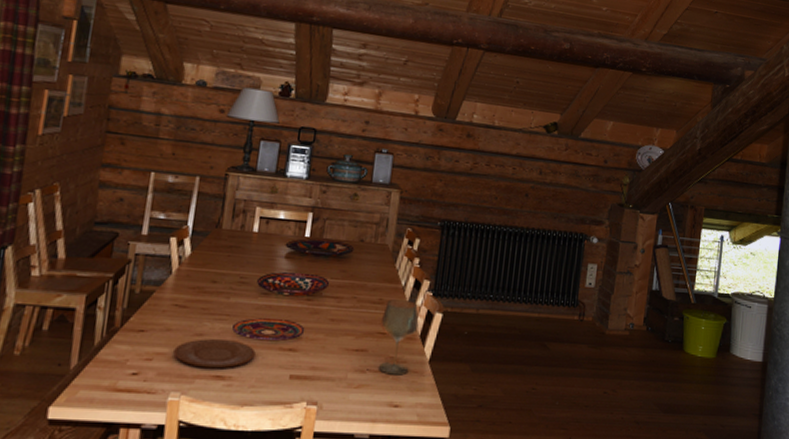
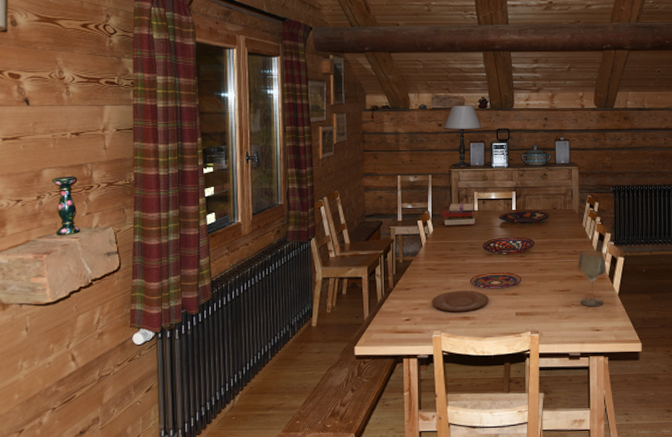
books: none [205,219,254,252] -> present [441,203,476,226]

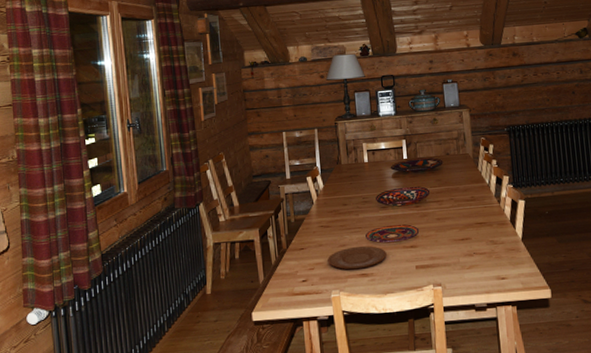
books: present [441,203,476,226] -> none [330,155,367,181]
wine glass: present [577,249,607,307] -> none [476,194,507,255]

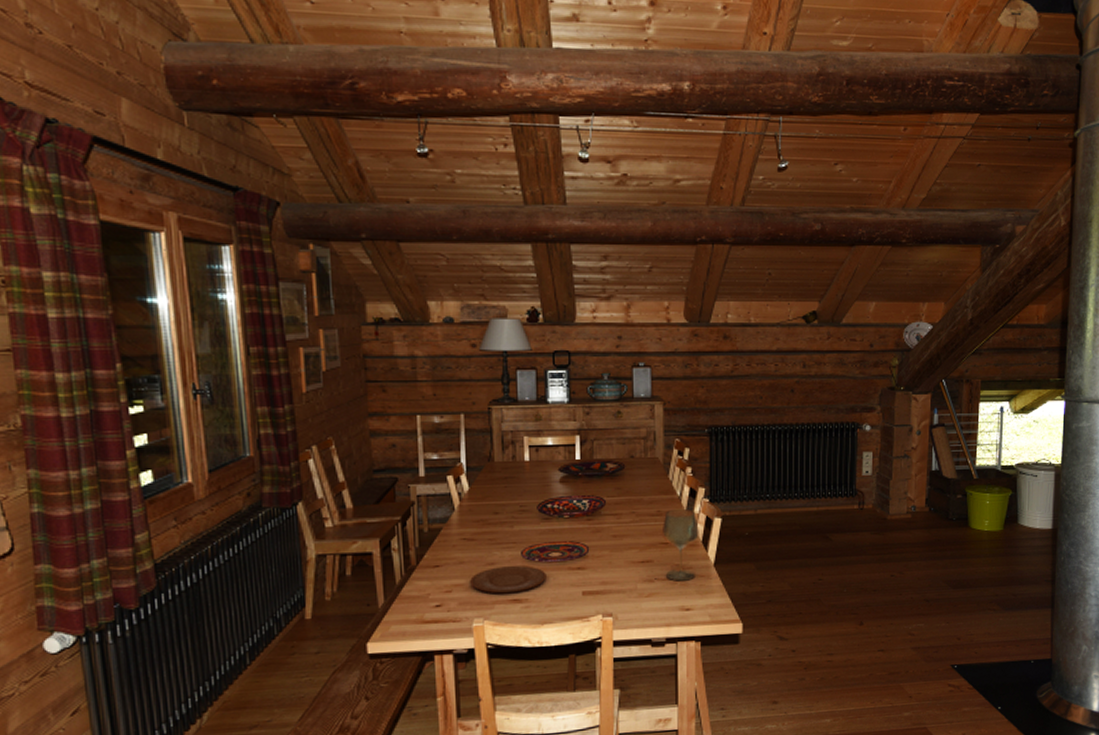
wine glass: none [476,194,507,255] -> present [661,508,699,581]

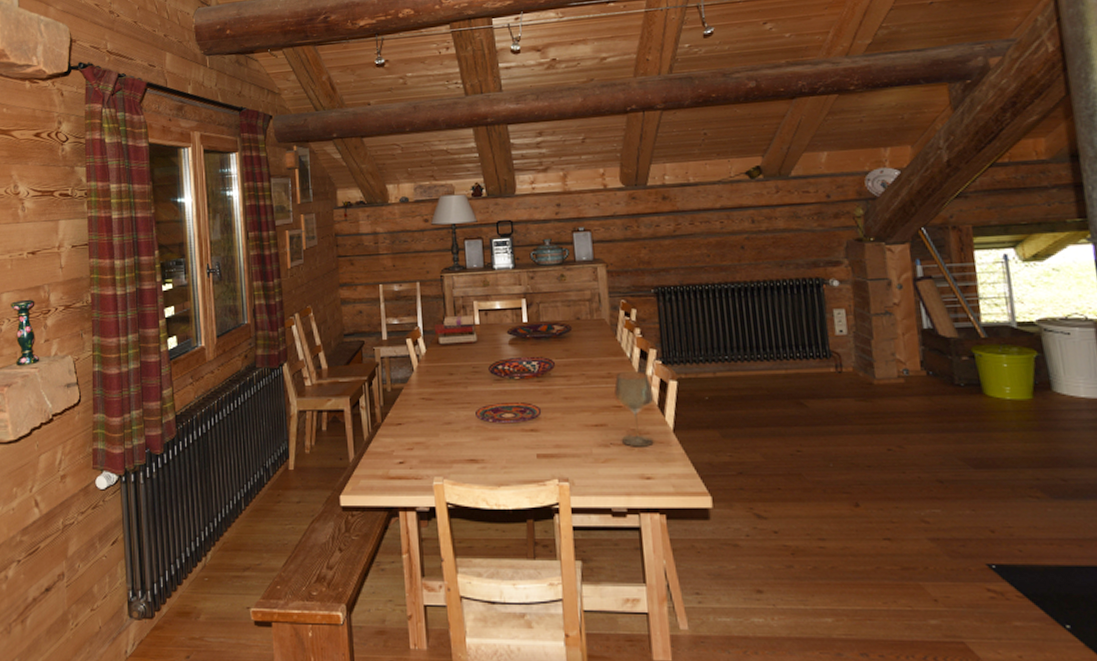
plate: present [470,566,547,595] -> none [429,426,501,454]
books: none [479,452,527,482] -> present [434,316,478,345]

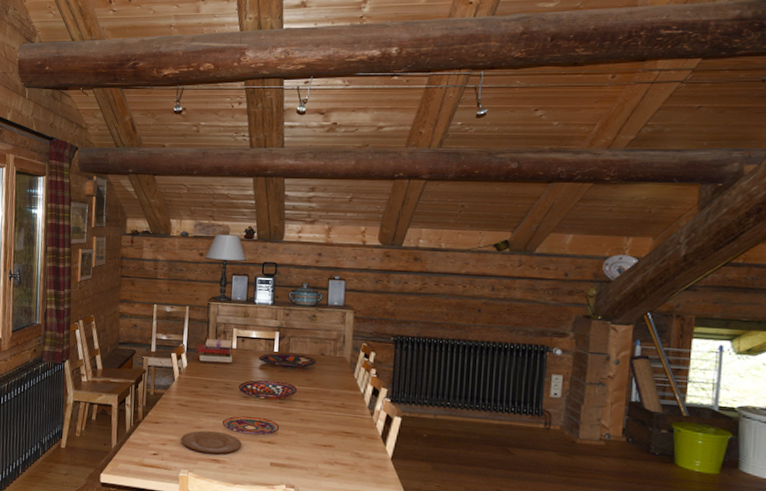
plate: none [429,426,501,454] -> present [181,430,242,455]
wine glass: present [613,370,654,447] -> none [344,403,379,469]

